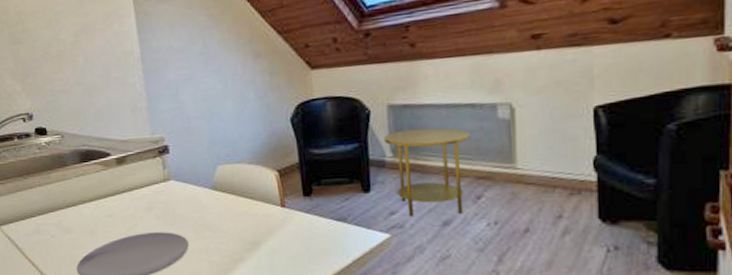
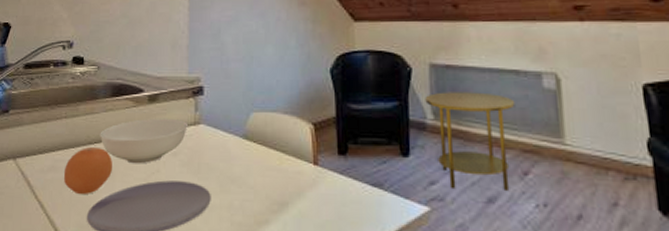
fruit: none [48,209,93,252] -> present [64,146,112,195]
bowl: none [75,177,158,221] -> present [100,118,188,164]

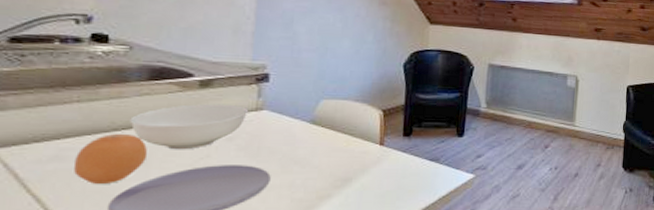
side table: present [425,92,516,190] -> none [481,86,547,161]

